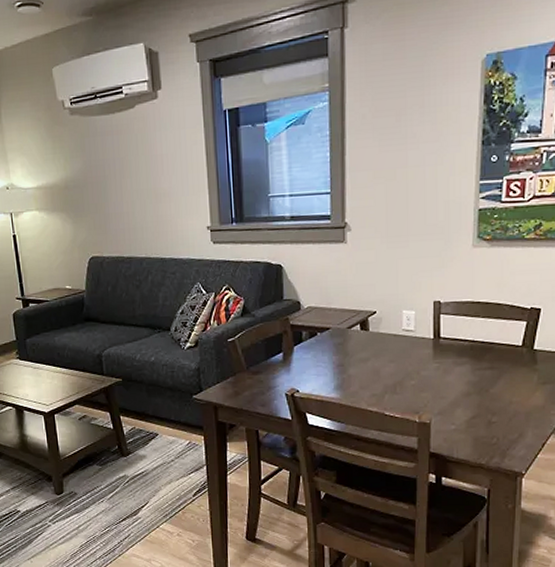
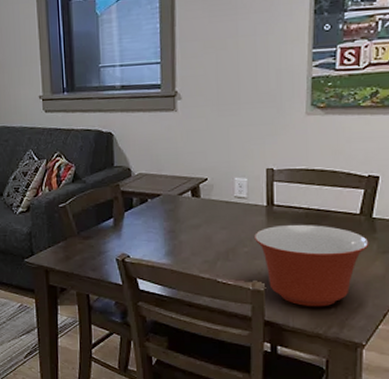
mixing bowl: none [421,356,530,438] -> present [254,224,369,307]

